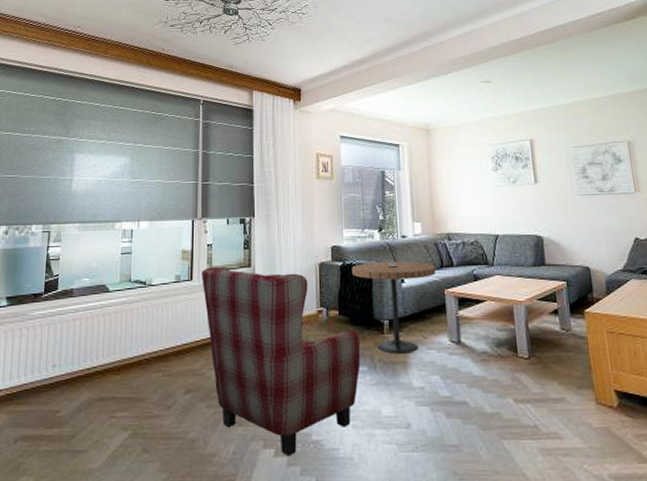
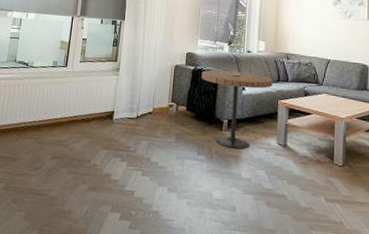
armchair: present [202,266,361,457] -> none [75,57,202,221]

